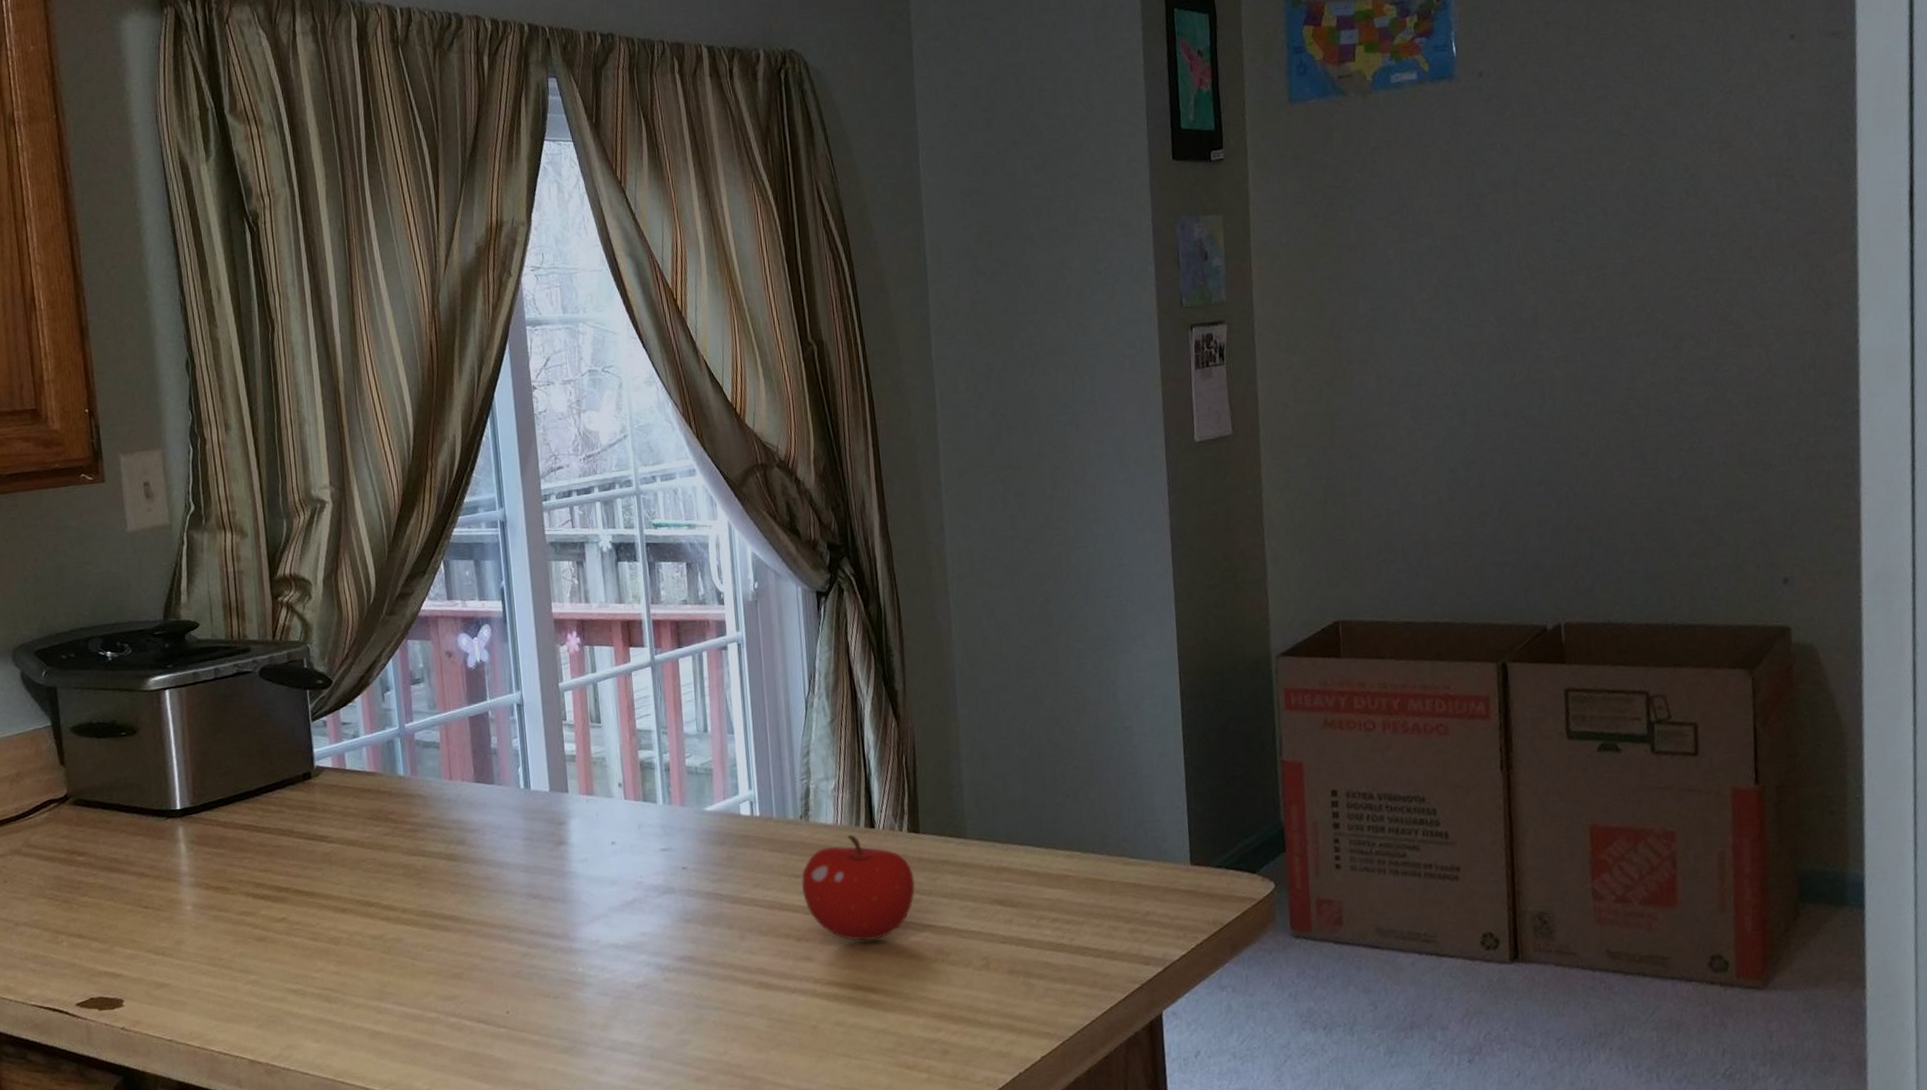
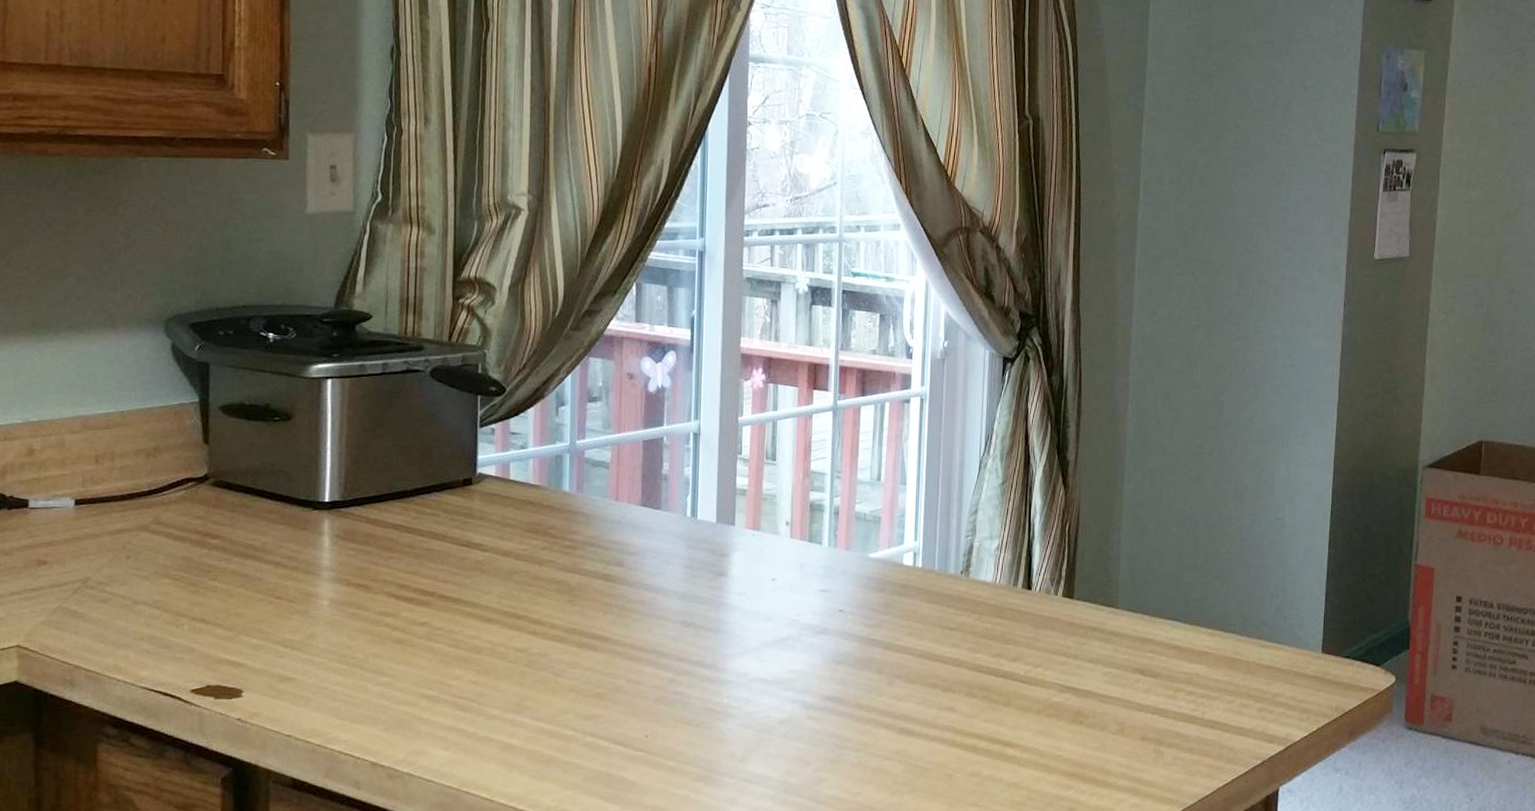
fruit: present [801,835,915,941] -> none [954,595,1064,698]

